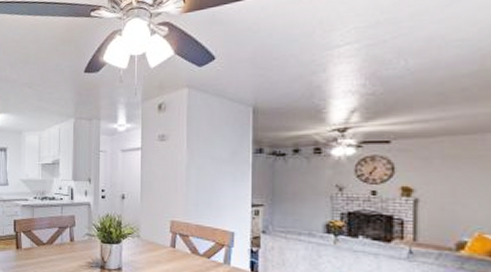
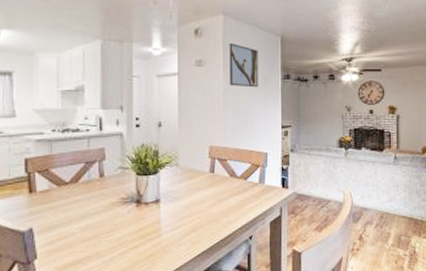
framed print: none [193,117,226,162] -> present [229,44,259,88]

